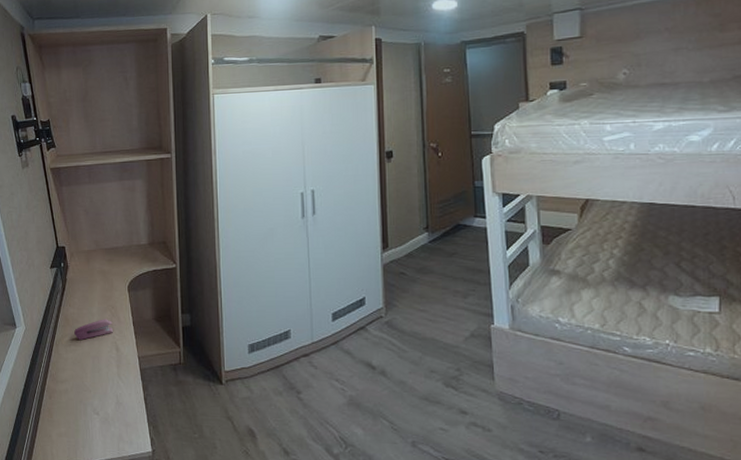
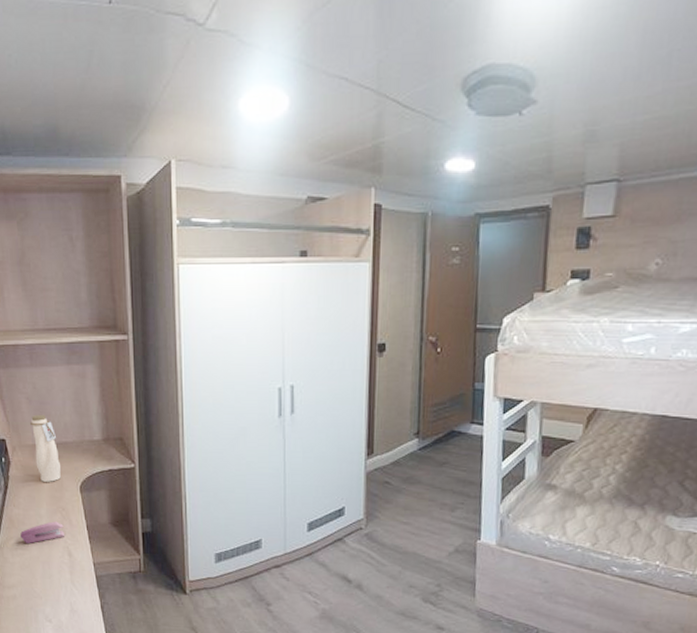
water bottle: none [86,224,111,283] -> present [29,414,61,482]

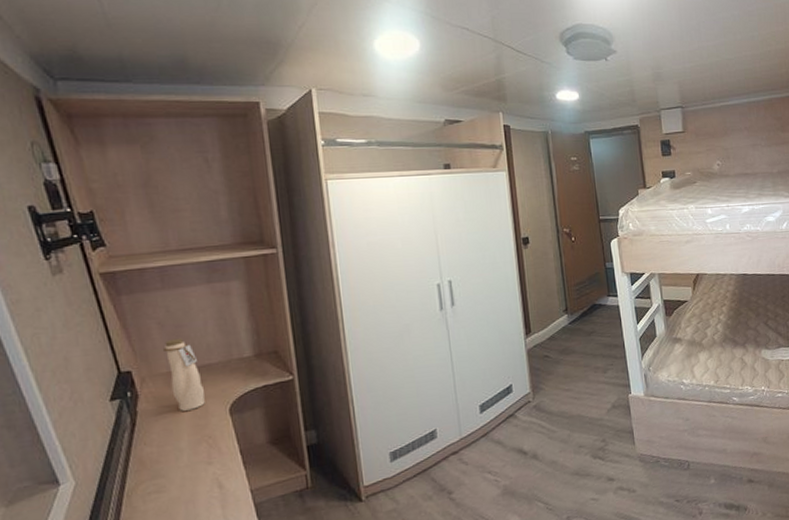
stapler: present [19,521,64,544] -> none [153,452,212,485]

